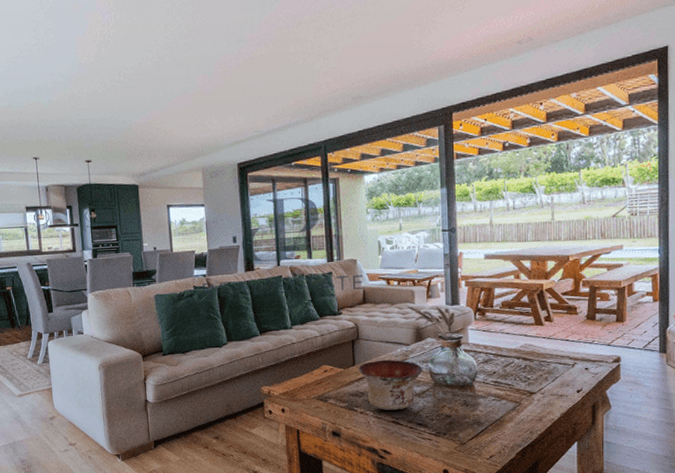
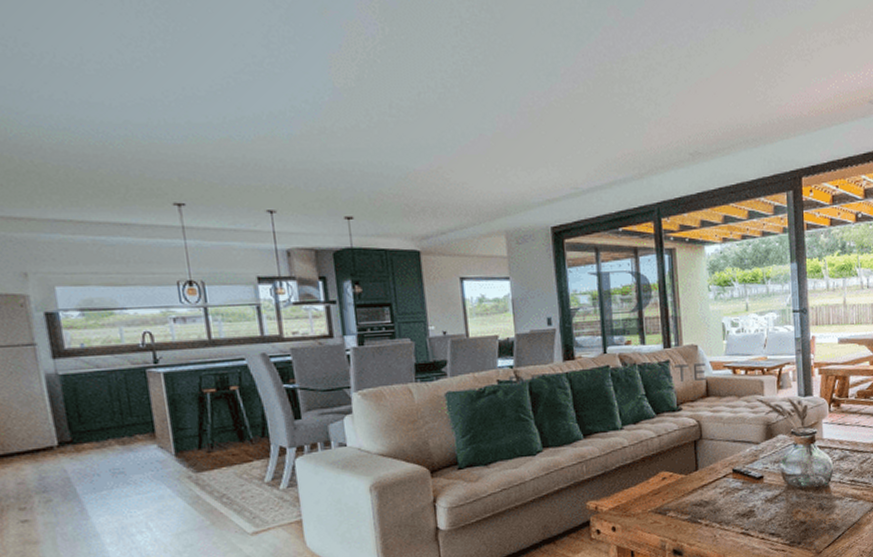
bowl: present [358,359,423,411] -> none [701,461,775,521]

